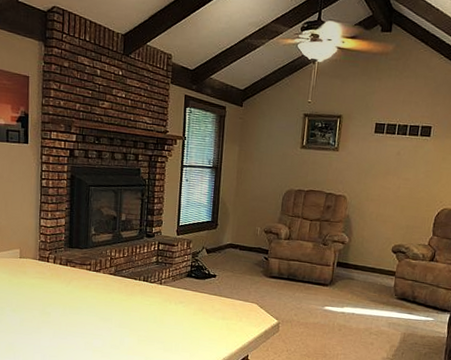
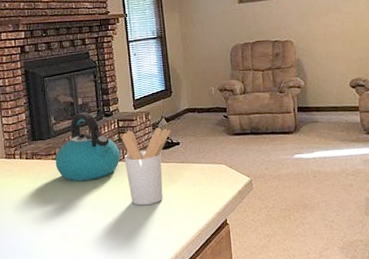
kettle: none [89,228,156,296] -> present [55,111,121,181]
utensil holder: none [158,255,209,330] -> present [121,127,171,206]

